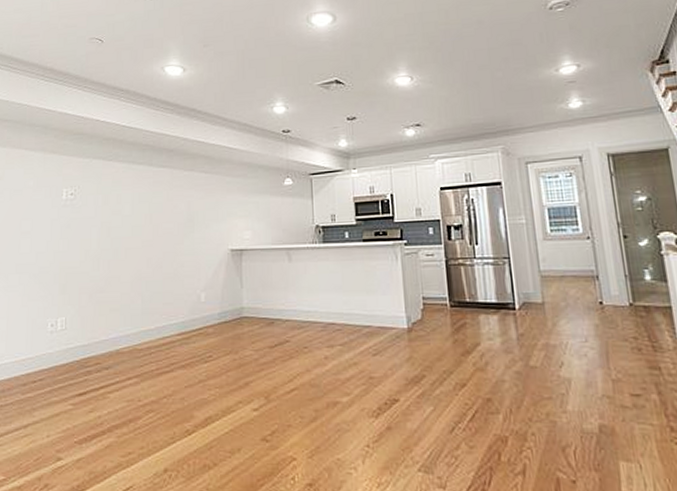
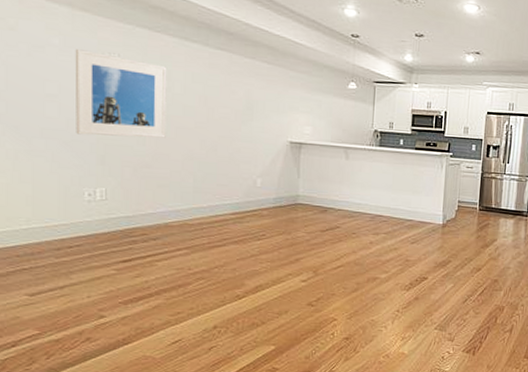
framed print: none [43,187,118,266] -> present [75,49,167,138]

